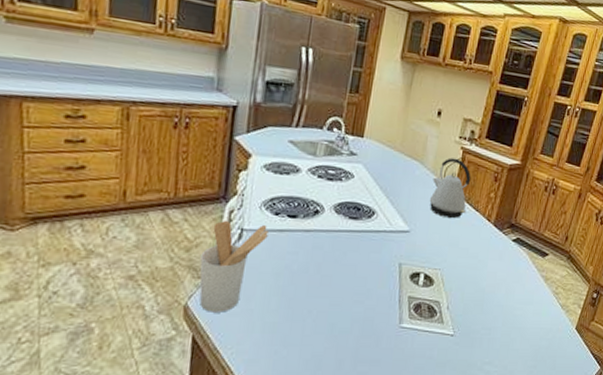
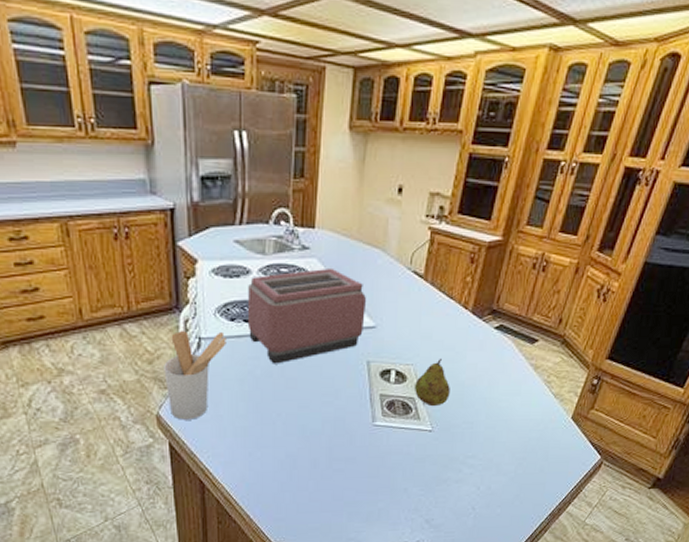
toaster: none [290,173,403,261] -> present [247,267,366,364]
kettle: present [429,158,471,219] -> none [395,241,443,310]
fruit: none [439,264,472,312] -> present [414,358,450,407]

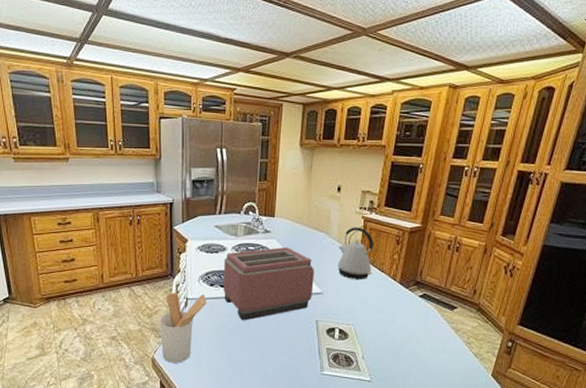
kettle: none [395,241,443,310] -> present [337,227,374,280]
fruit: present [414,358,450,407] -> none [354,319,385,361]

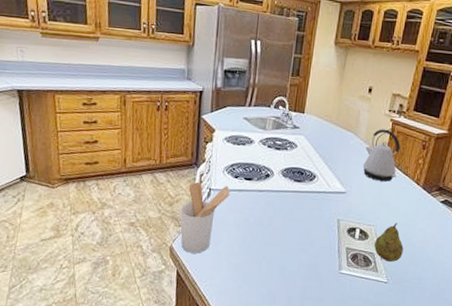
toaster: present [223,246,314,321] -> none [247,143,340,215]
fruit: none [354,319,385,361] -> present [374,222,404,263]

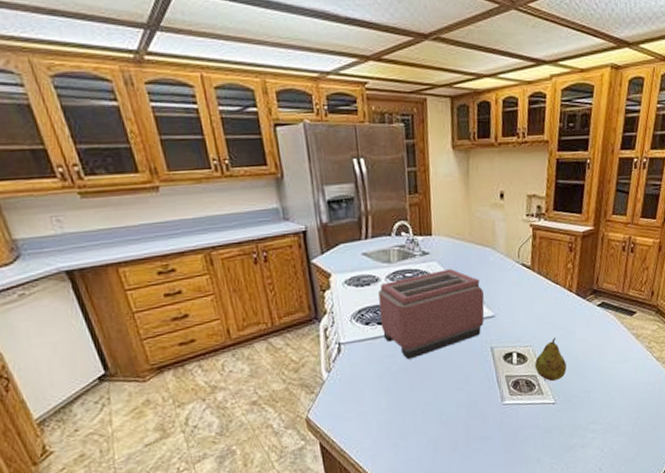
utensil holder: present [180,182,230,254] -> none [309,336,364,421]
toaster: none [247,143,340,215] -> present [378,268,485,360]
kettle: present [363,129,401,182] -> none [508,237,547,297]

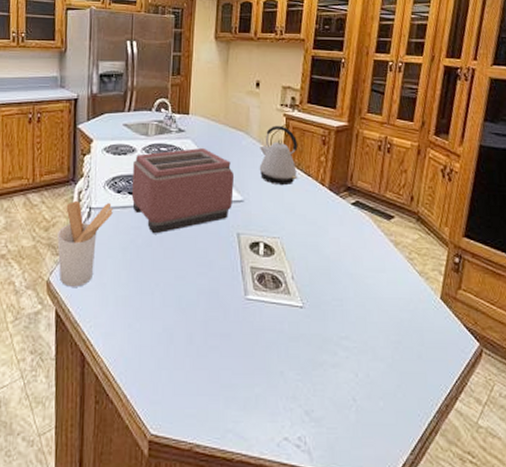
utensil holder: none [309,336,364,421] -> present [57,201,113,287]
kettle: none [508,237,547,297] -> present [259,125,298,186]
fruit: present [534,337,567,382] -> none [282,231,317,282]

